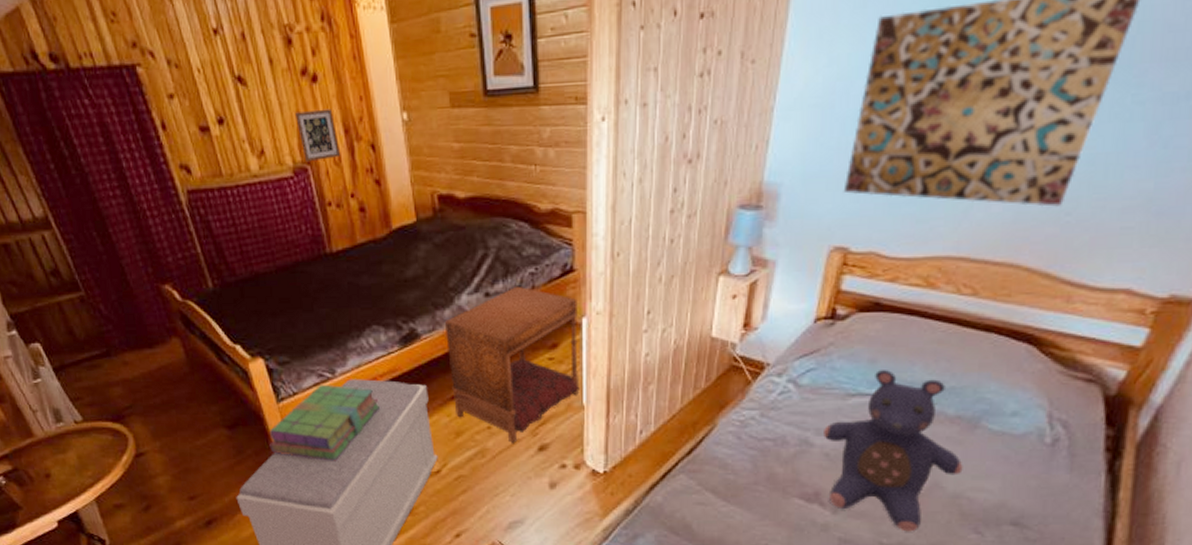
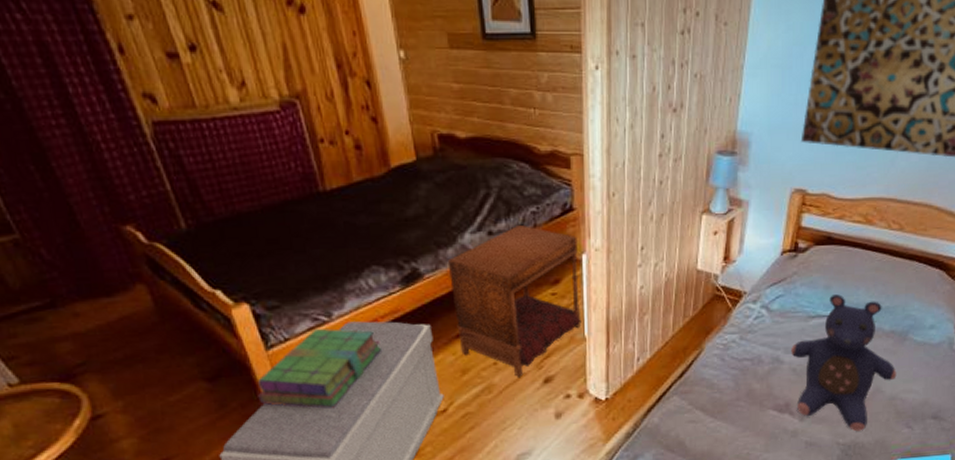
picture frame: present [296,108,341,162] -> none [281,42,334,96]

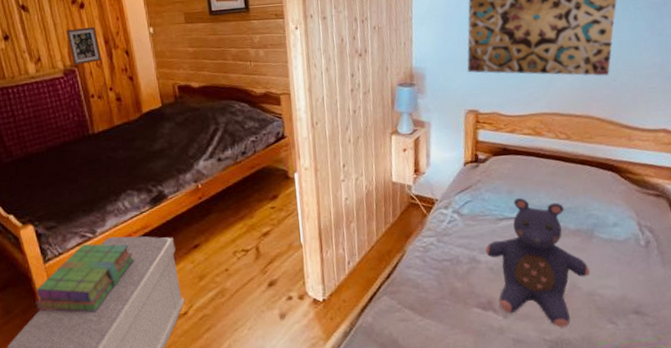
picture frame: none [281,42,334,96] -> present [67,26,102,66]
canopy bed: present [447,224,582,377] -> none [186,151,298,281]

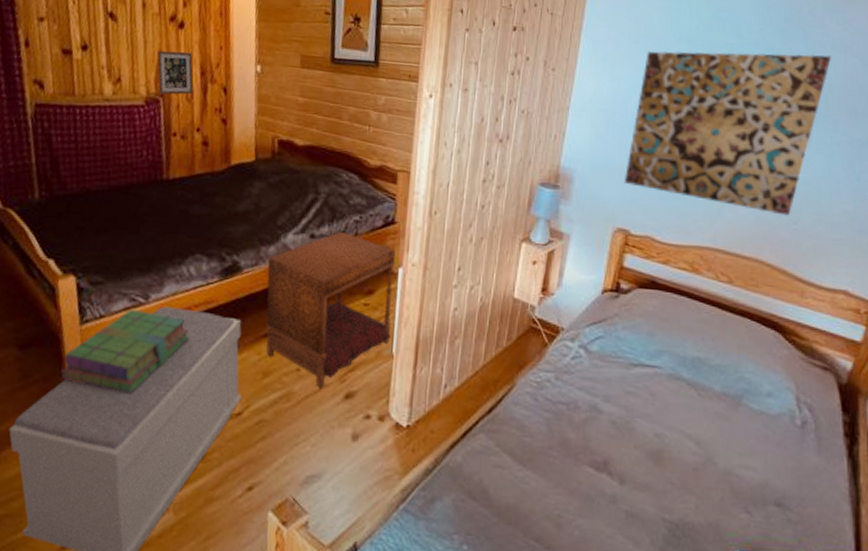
canopy bed: none [186,151,298,281] -> present [266,231,396,388]
teddy bear: present [485,198,590,328] -> none [611,343,731,508]

